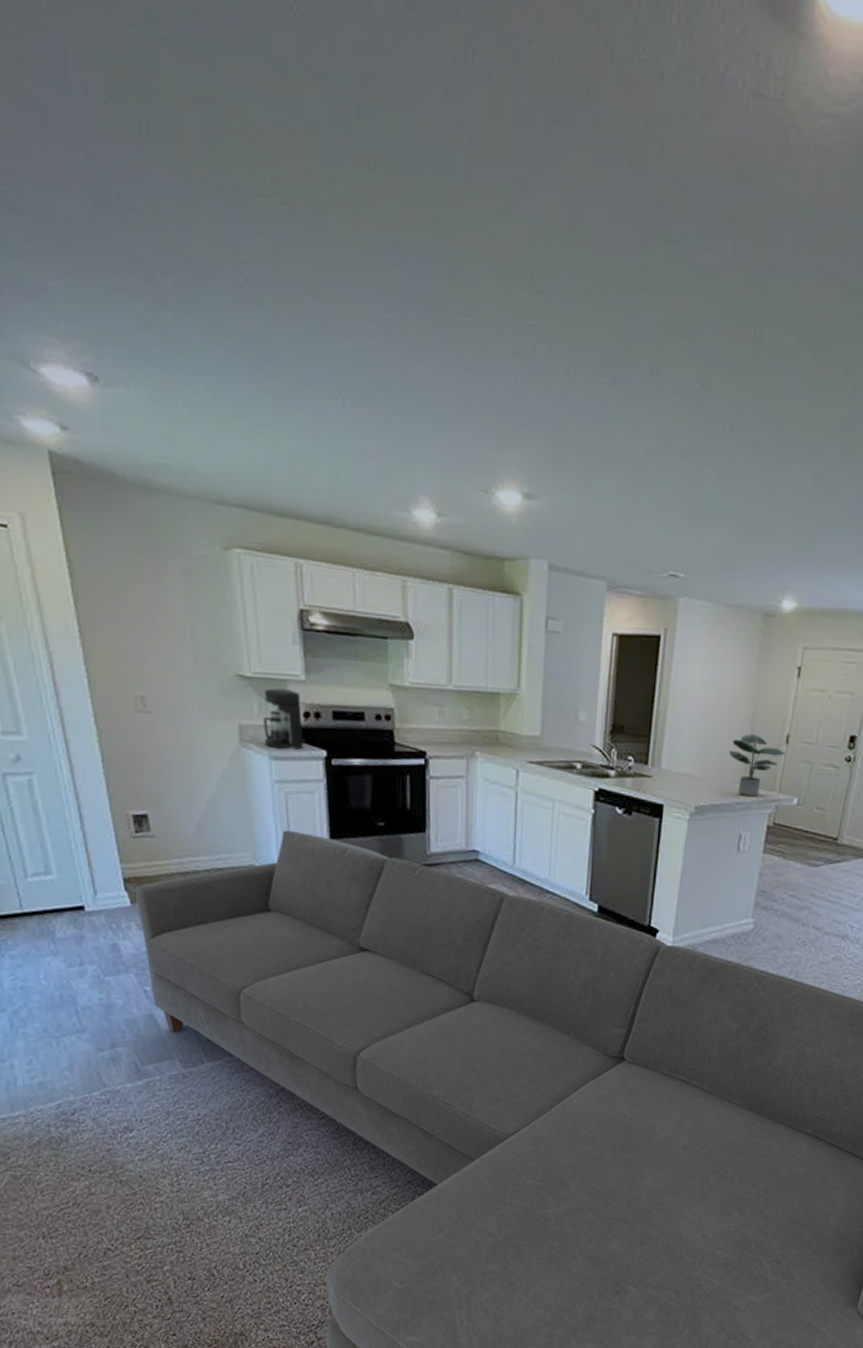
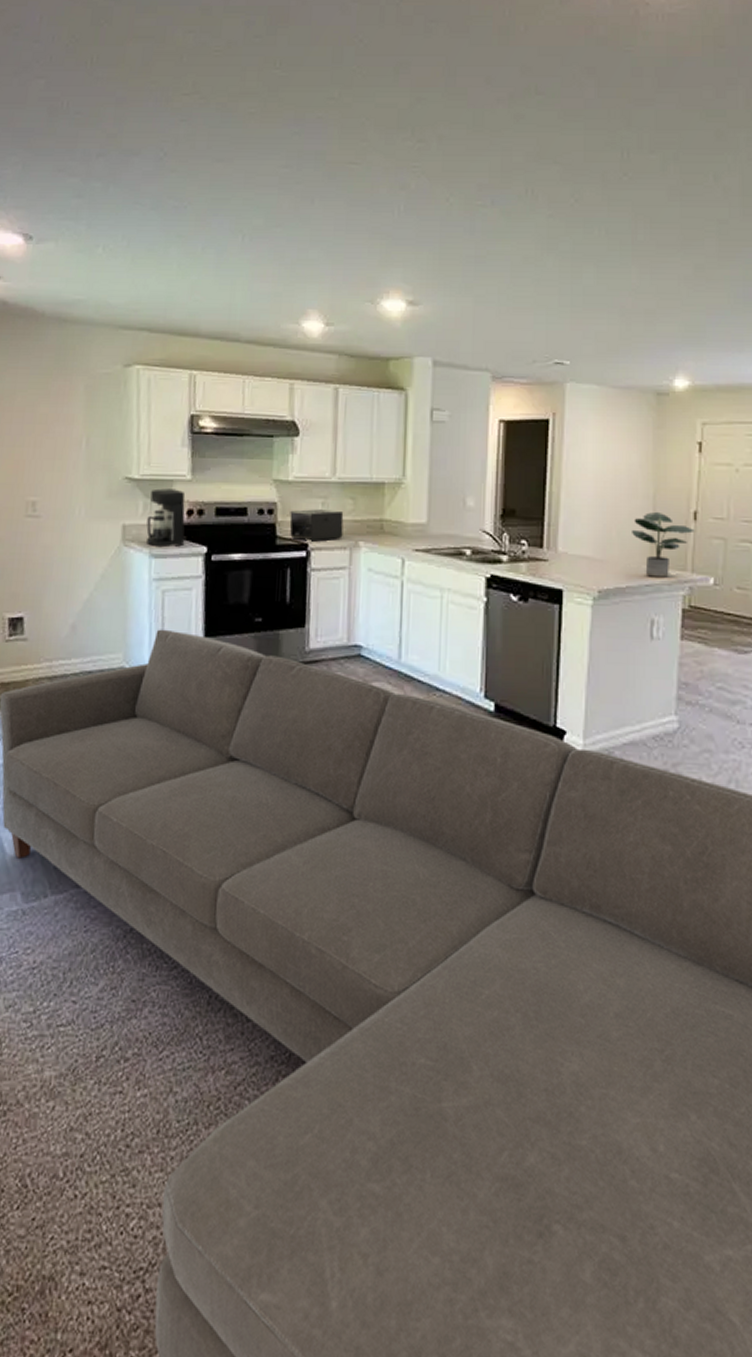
toaster: none [407,716,460,750] -> present [289,509,344,542]

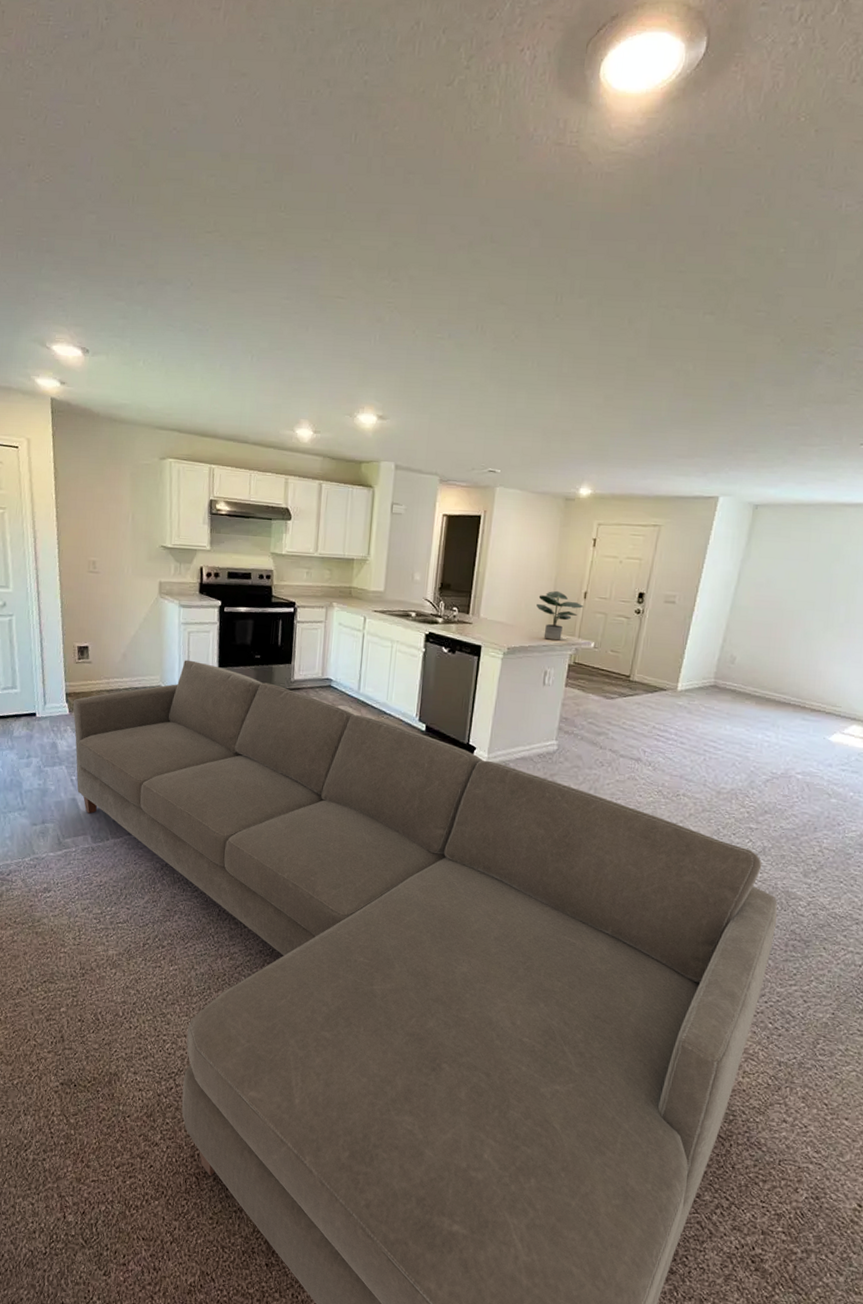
coffee maker: present [146,488,186,548] -> none [177,555,206,600]
toaster: present [289,509,344,542] -> none [282,576,323,601]

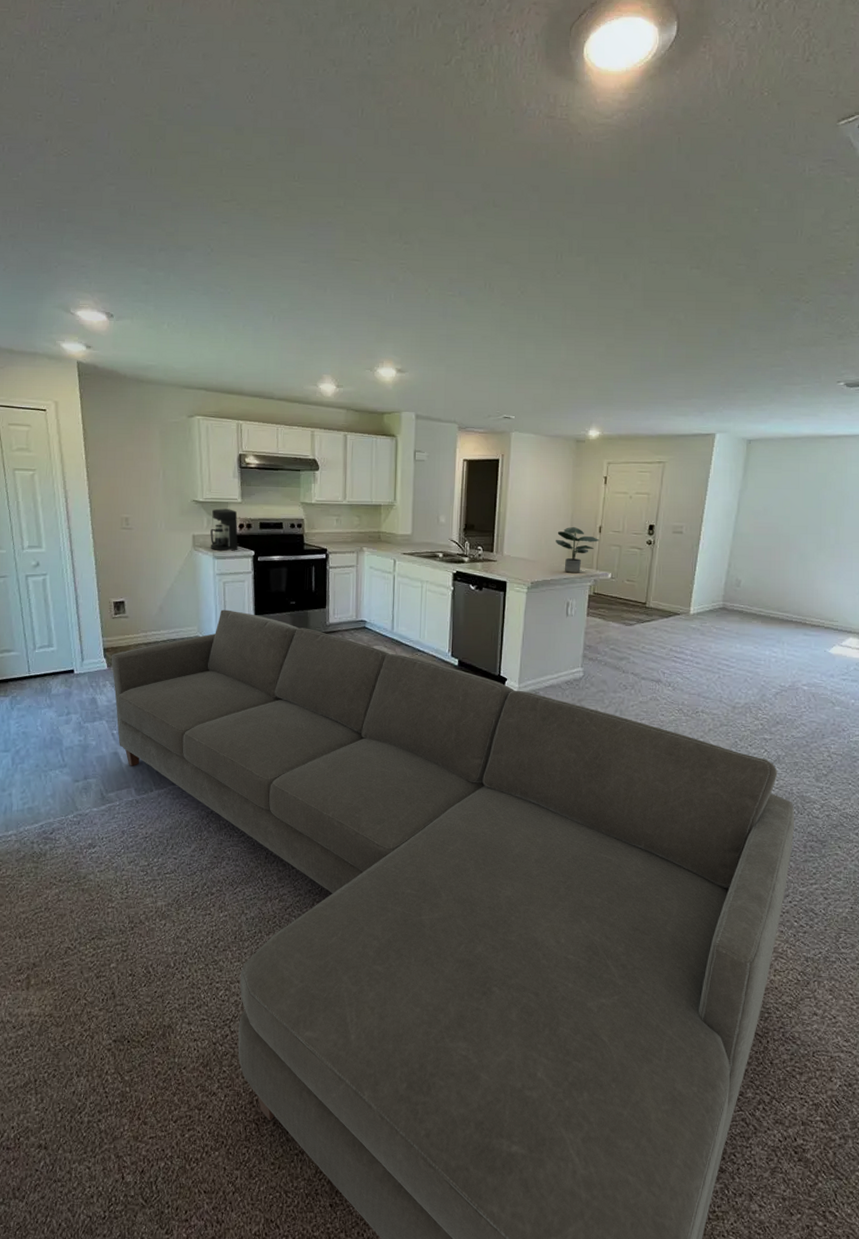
coffee maker: none [177,555,206,600] -> present [210,508,239,552]

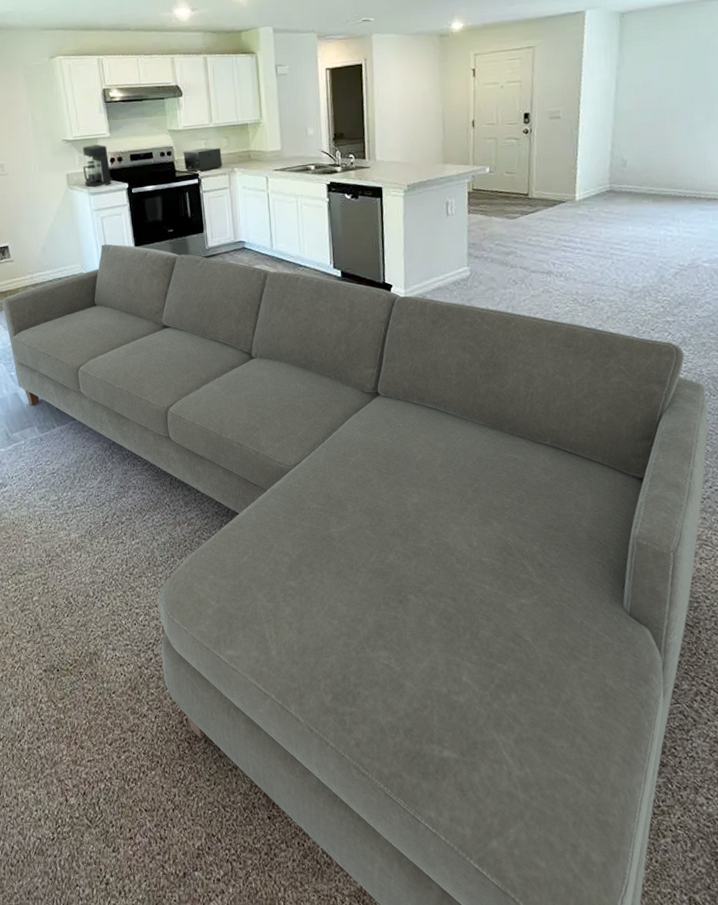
toaster: none [313,524,352,547] -> present [183,147,222,172]
potted plant: present [556,526,599,573] -> none [428,123,474,172]

